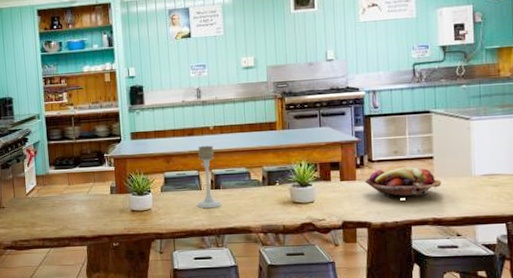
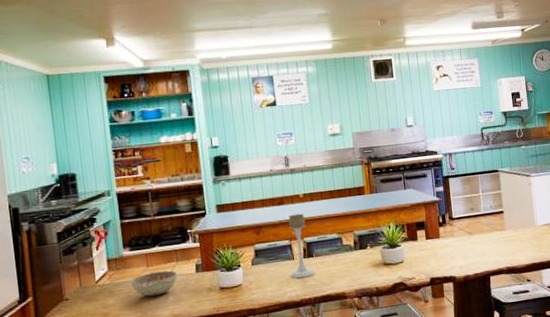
decorative bowl: none [54,189,95,212] -> present [130,270,178,297]
fruit basket: present [364,167,442,197] -> none [447,221,512,252]

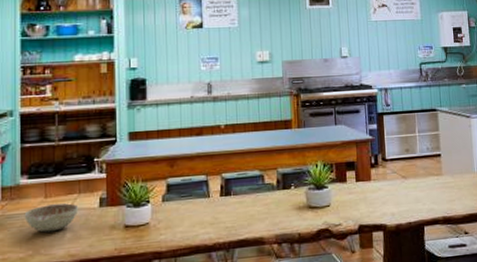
candle holder: present [288,213,315,279] -> none [204,146,232,219]

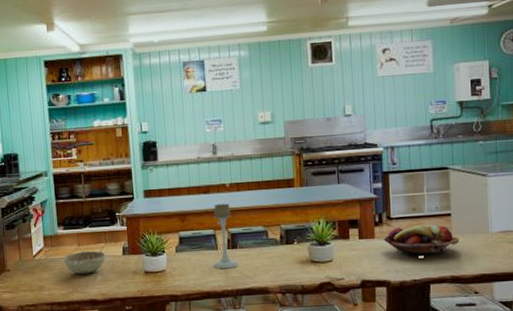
candle holder: none [204,146,232,219] -> present [213,203,239,269]
fruit basket: none [379,165,449,197] -> present [383,224,460,255]

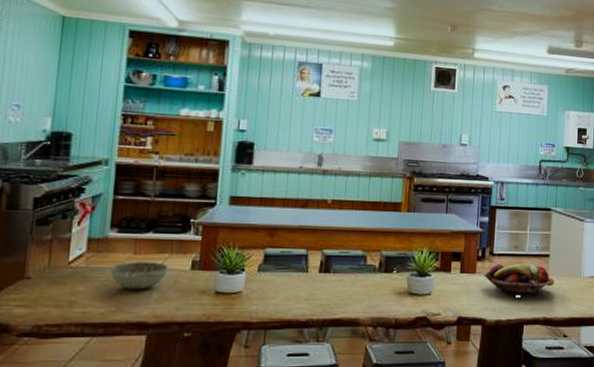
candle holder: present [213,203,239,269] -> none [299,220,329,295]

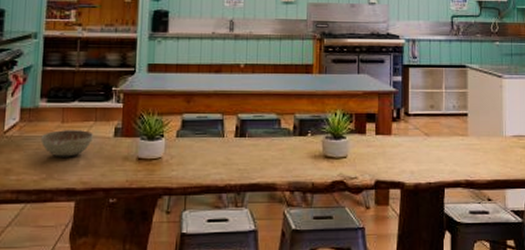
fruit basket: present [484,263,555,295] -> none [400,123,475,157]

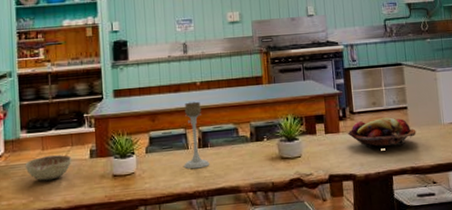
candle holder: none [217,85,246,160] -> present [184,101,210,169]
fruit basket: none [400,123,475,157] -> present [347,117,417,148]

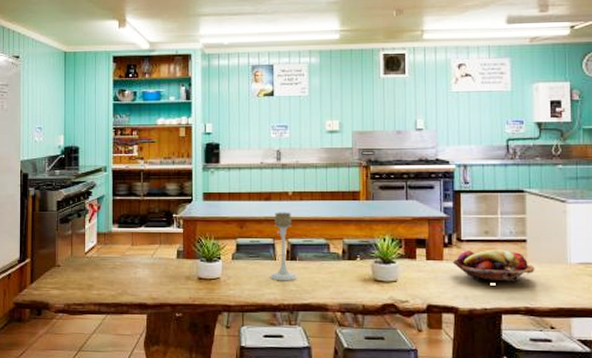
decorative bowl: present [25,154,72,181] -> none [115,251,160,276]

